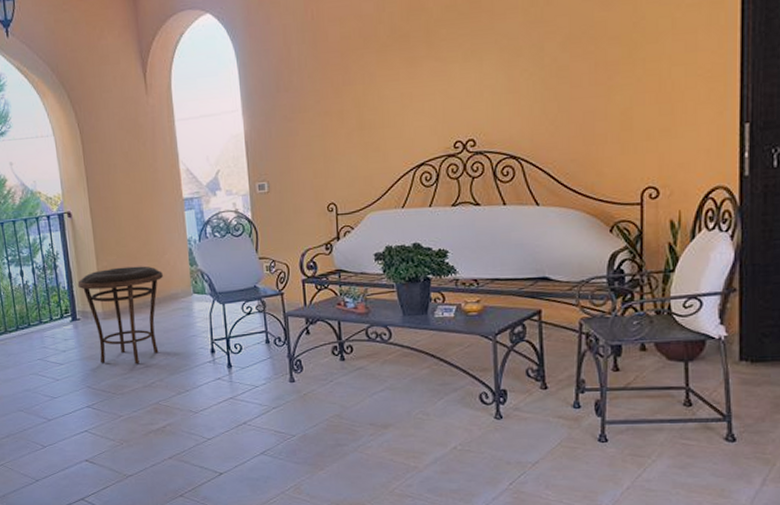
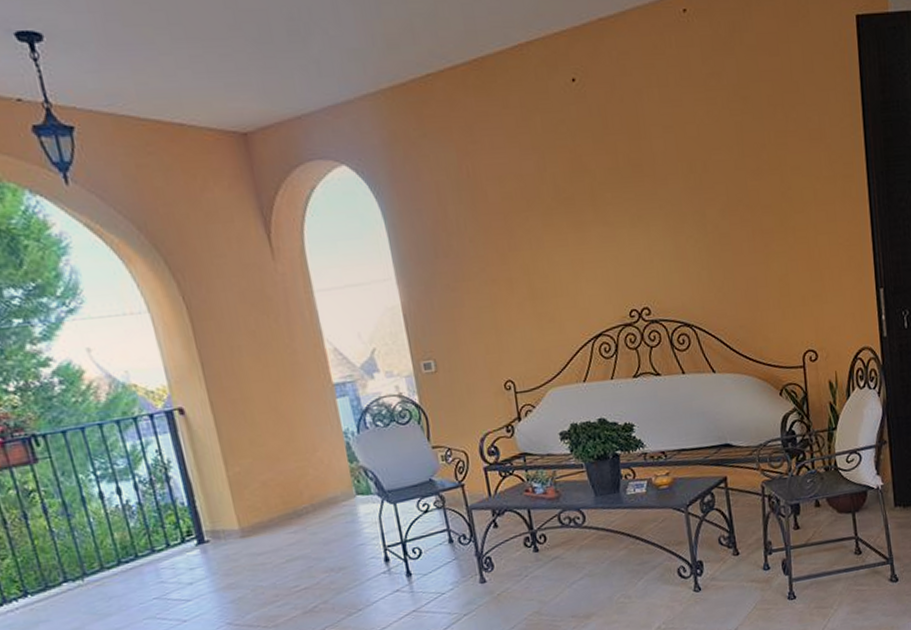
side table: present [77,266,163,364] -> none [201,467,319,592]

